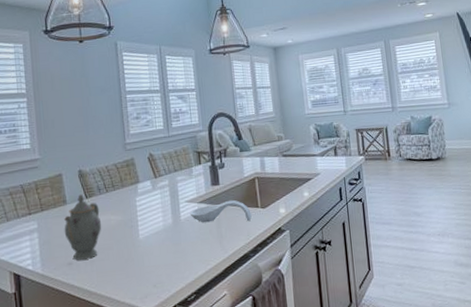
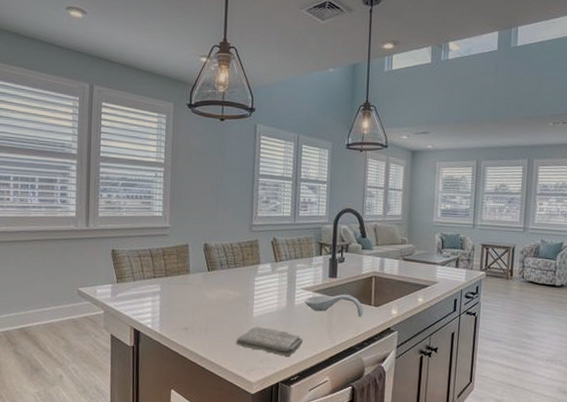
teapot: present [64,194,102,261] -> none [184,266,220,327]
washcloth: none [125,248,195,276] -> present [236,326,303,357]

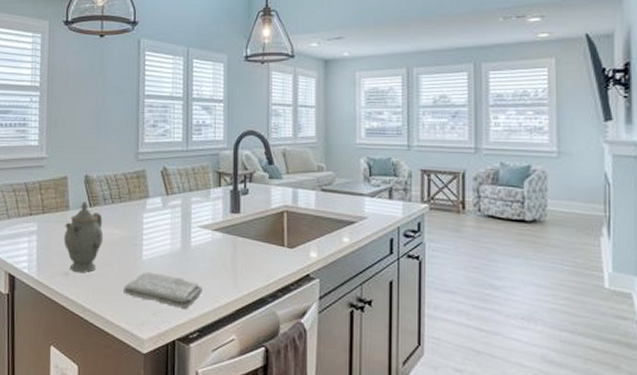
teapot: none [184,266,220,327] -> present [63,202,104,272]
spoon rest: present [304,293,364,317] -> none [202,232,275,261]

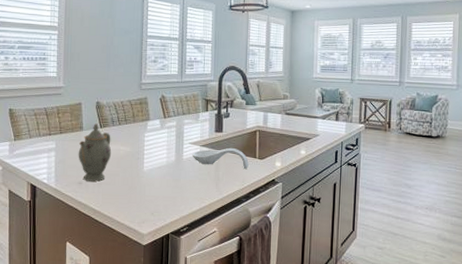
washcloth: present [124,272,202,309] -> none [128,180,192,209]
spoon rest: none [202,232,275,261] -> present [192,147,249,170]

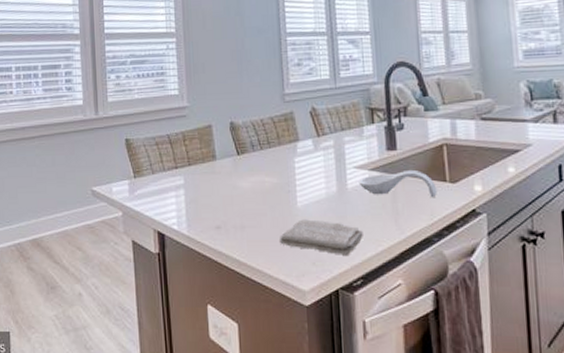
teapot: present [78,124,112,182] -> none [212,150,255,224]
washcloth: none [128,180,192,209] -> present [280,219,363,255]

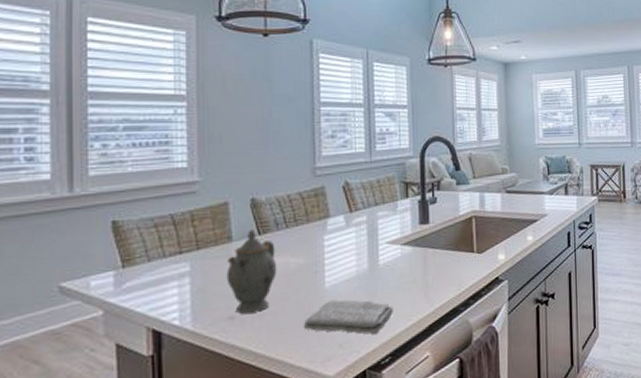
teapot: none [212,150,255,224] -> present [226,229,277,314]
spoon rest: present [358,169,437,198] -> none [390,242,465,270]

